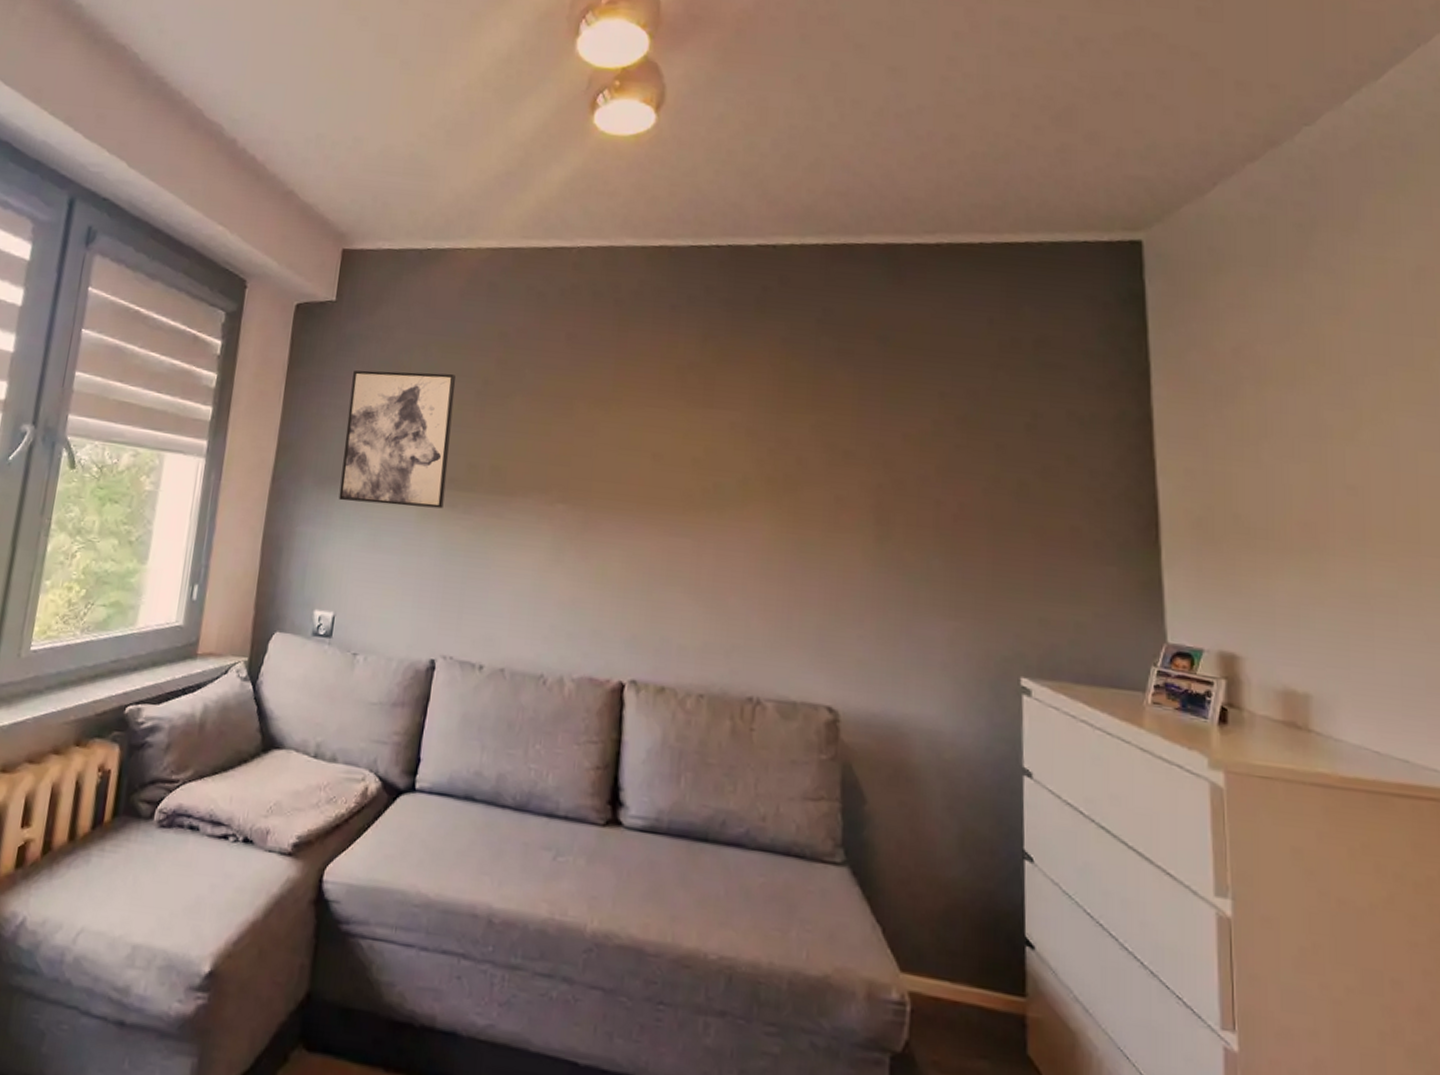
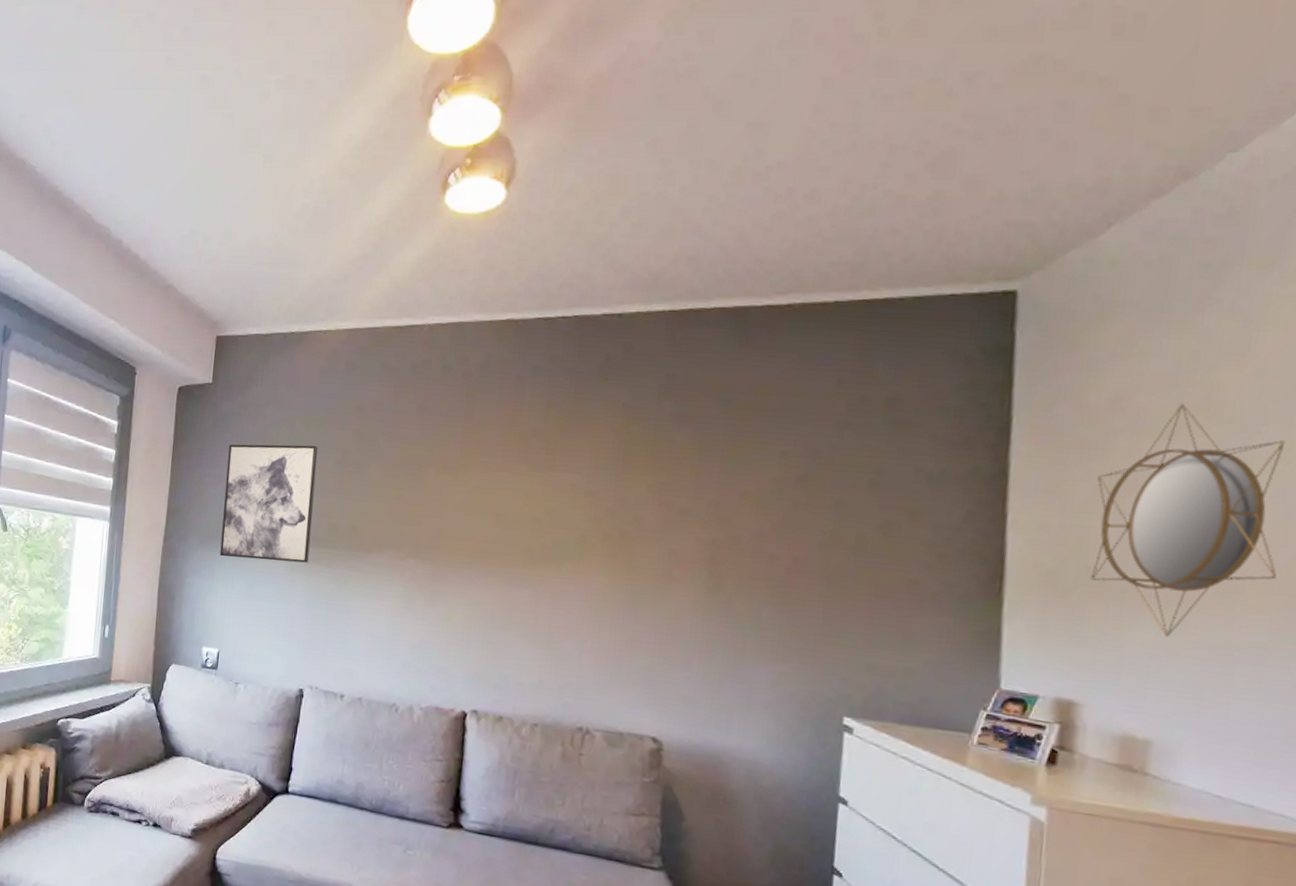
home mirror: none [1232,353,1396,586] -> present [1091,403,1286,637]

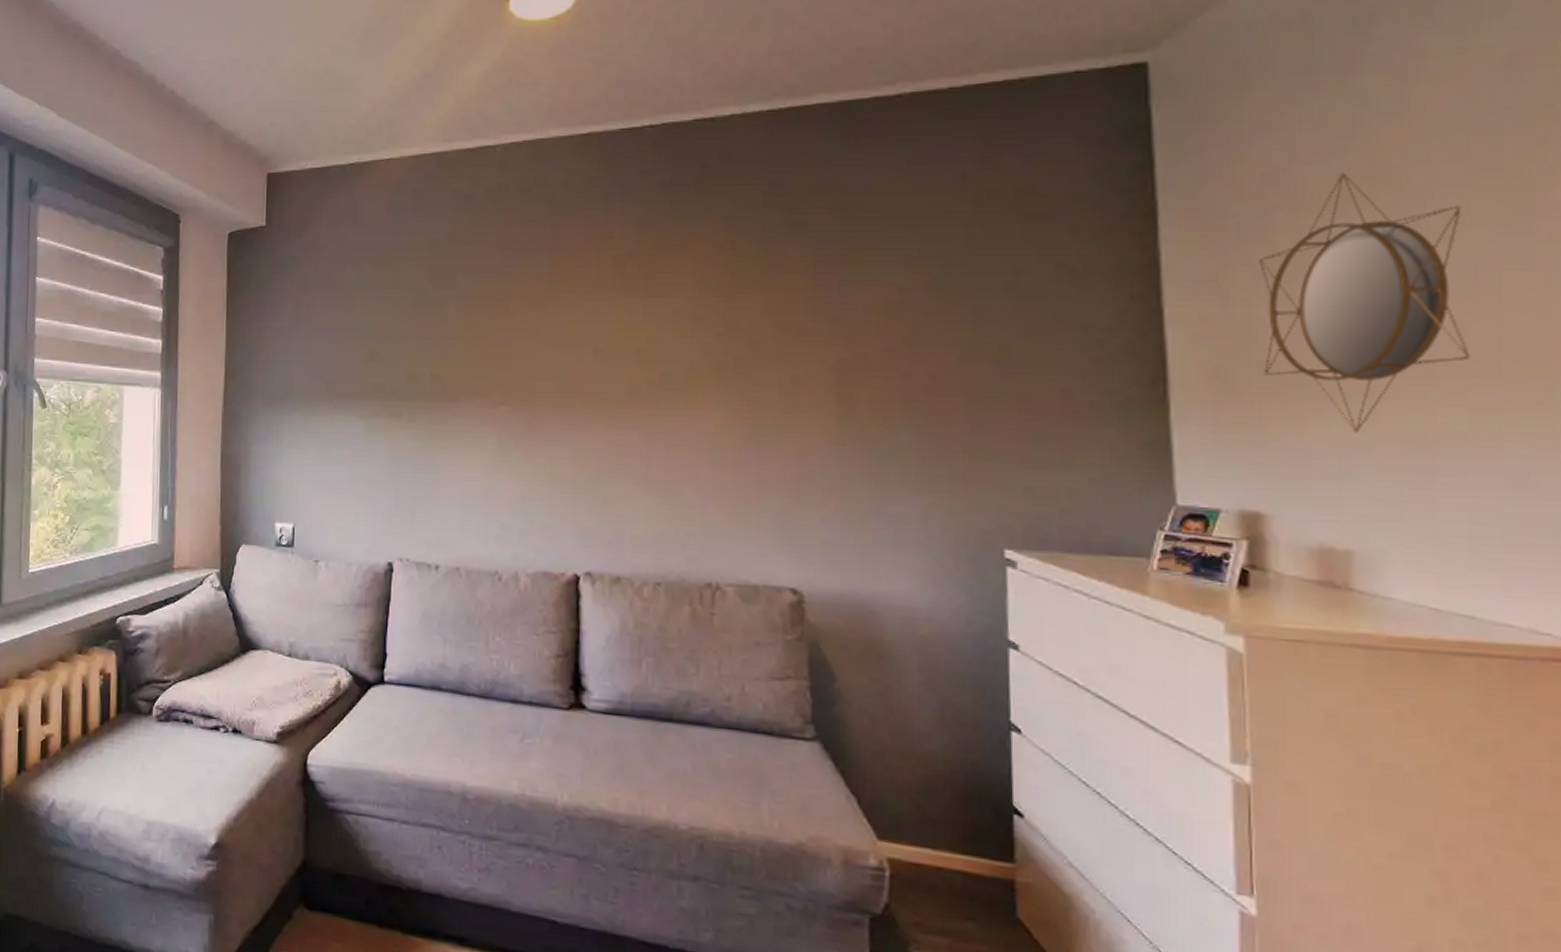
wall art: present [220,444,318,563] -> none [287,288,390,420]

